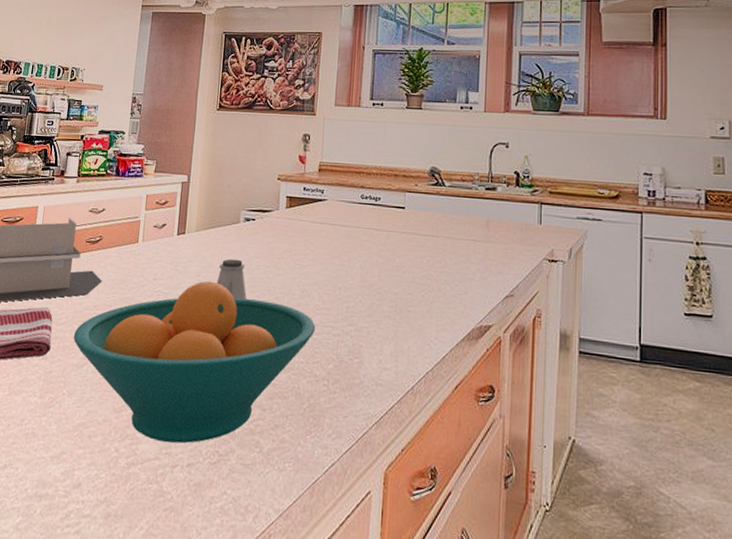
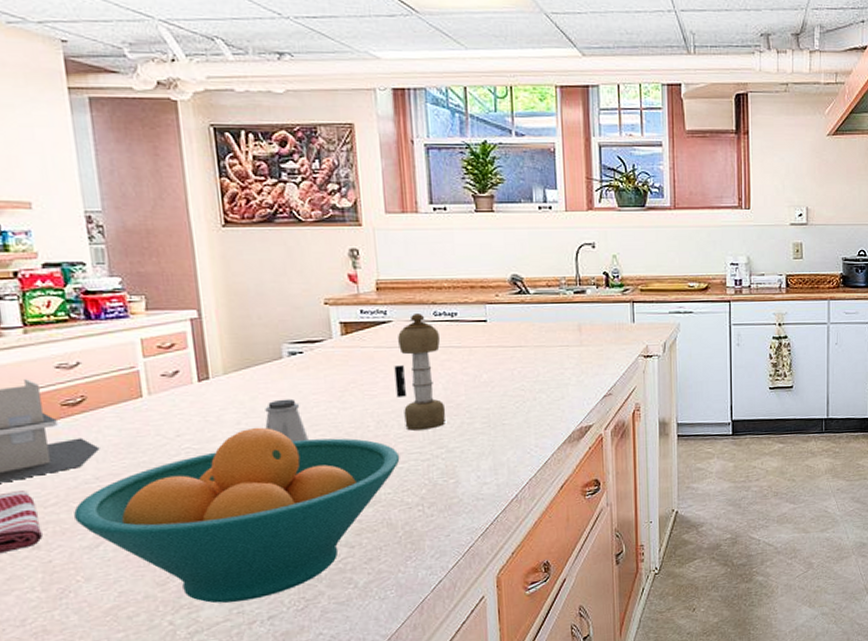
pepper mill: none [321,195,363,306] -> present [394,314,446,431]

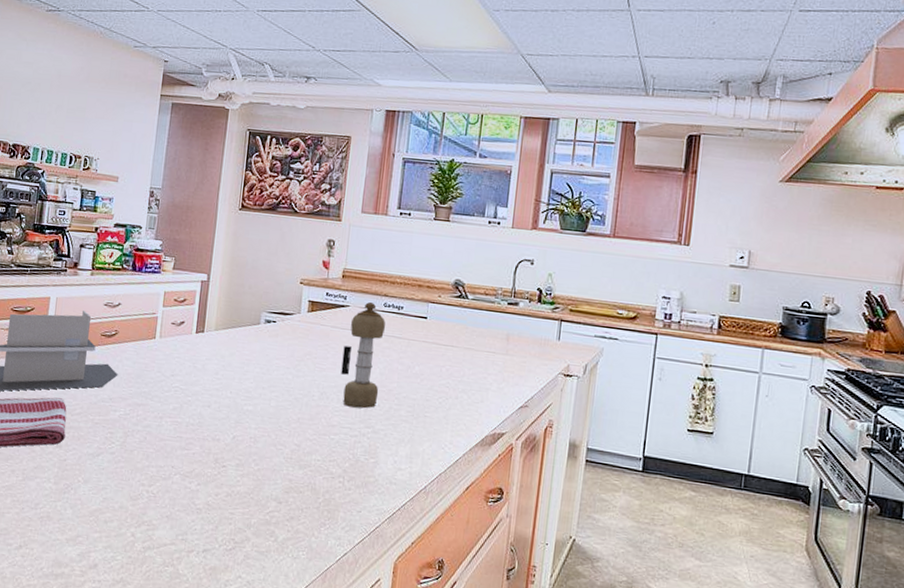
fruit bowl: present [74,427,400,603] -> none [89,379,333,531]
saltshaker: present [265,398,308,442] -> none [235,359,266,400]

